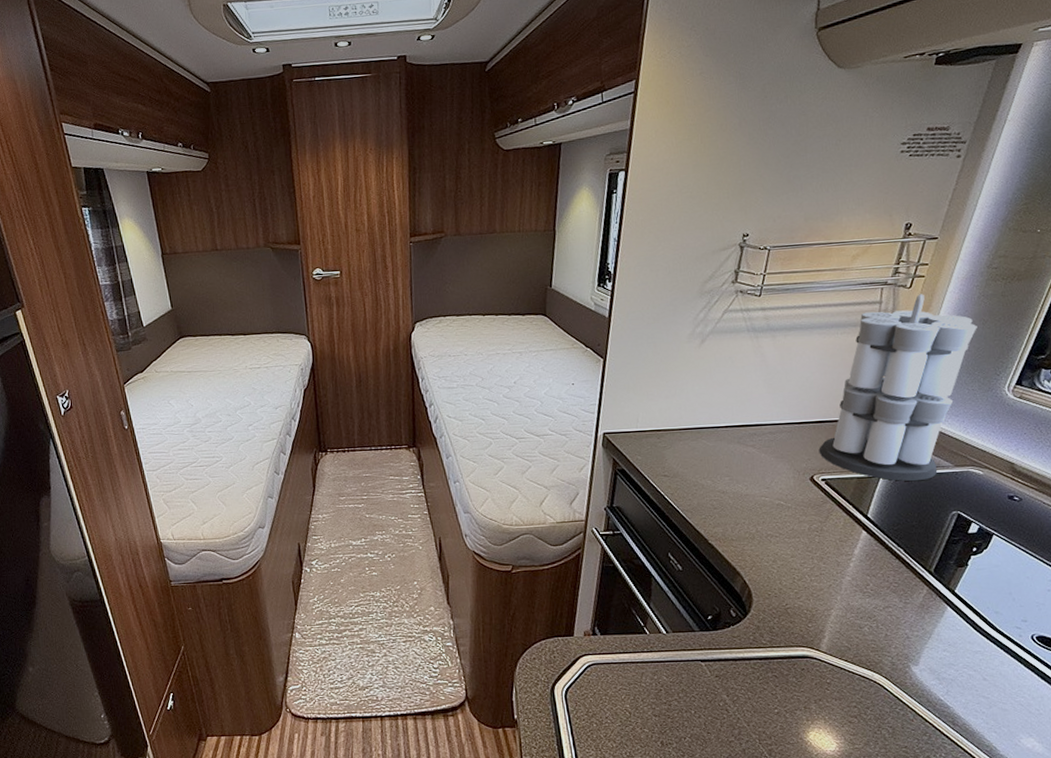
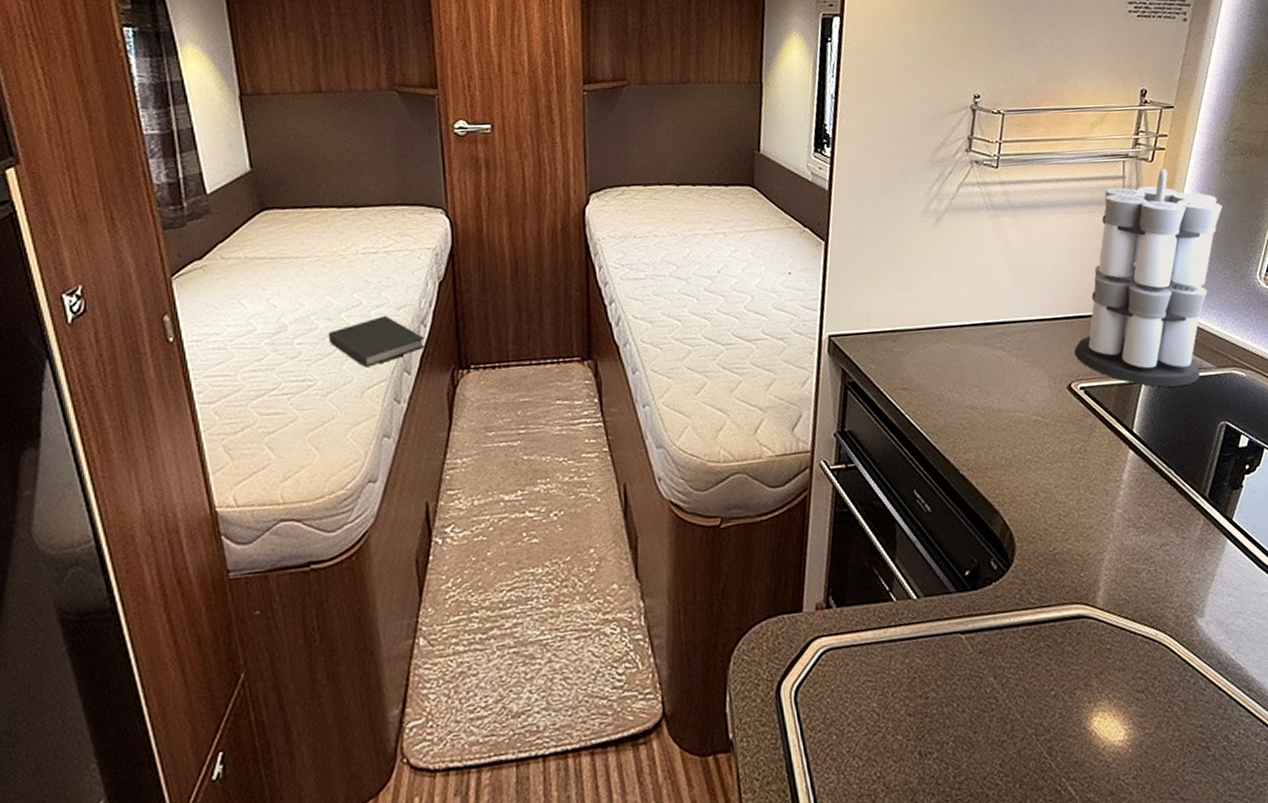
book: none [228,413,295,449] -> present [328,316,425,368]

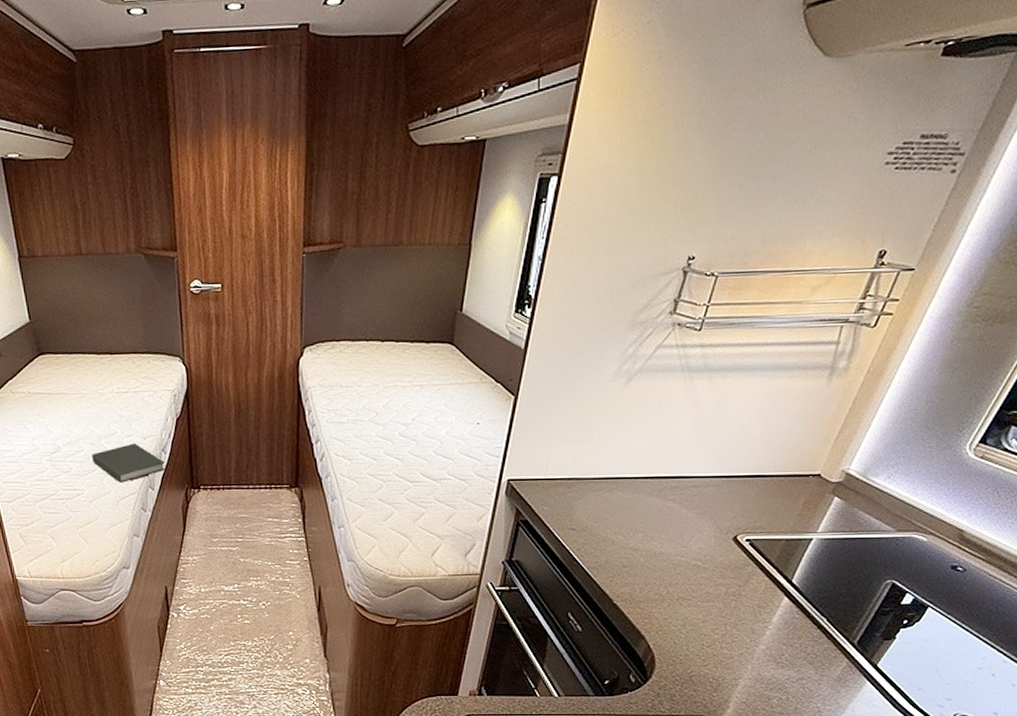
spice rack: present [1074,168,1223,388] -> none [746,334,945,546]

